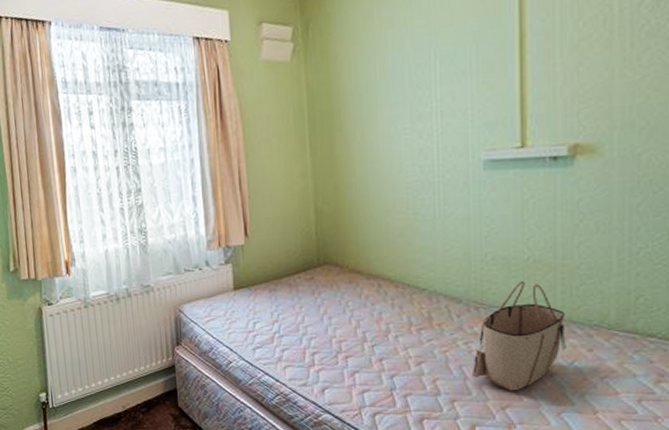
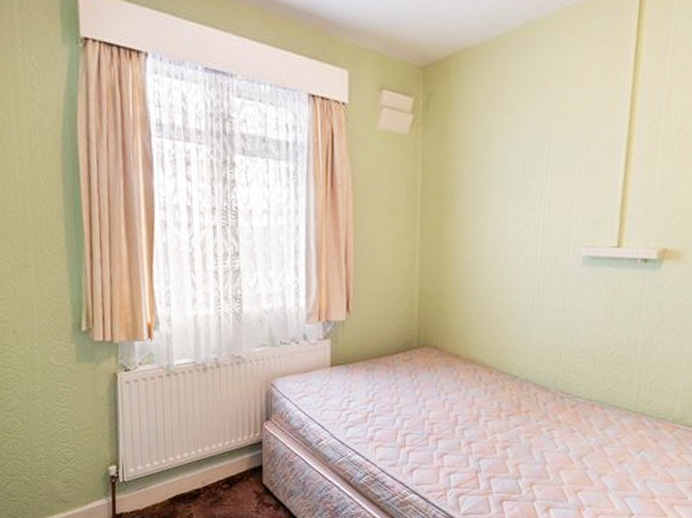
tote bag: present [471,281,566,391] -> none [551,374,638,477]

